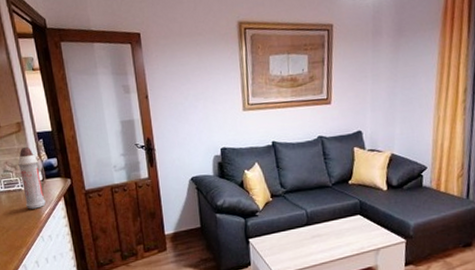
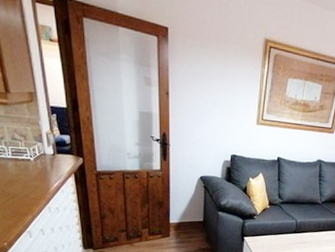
spray bottle: present [17,147,46,209] -> none [27,119,55,181]

